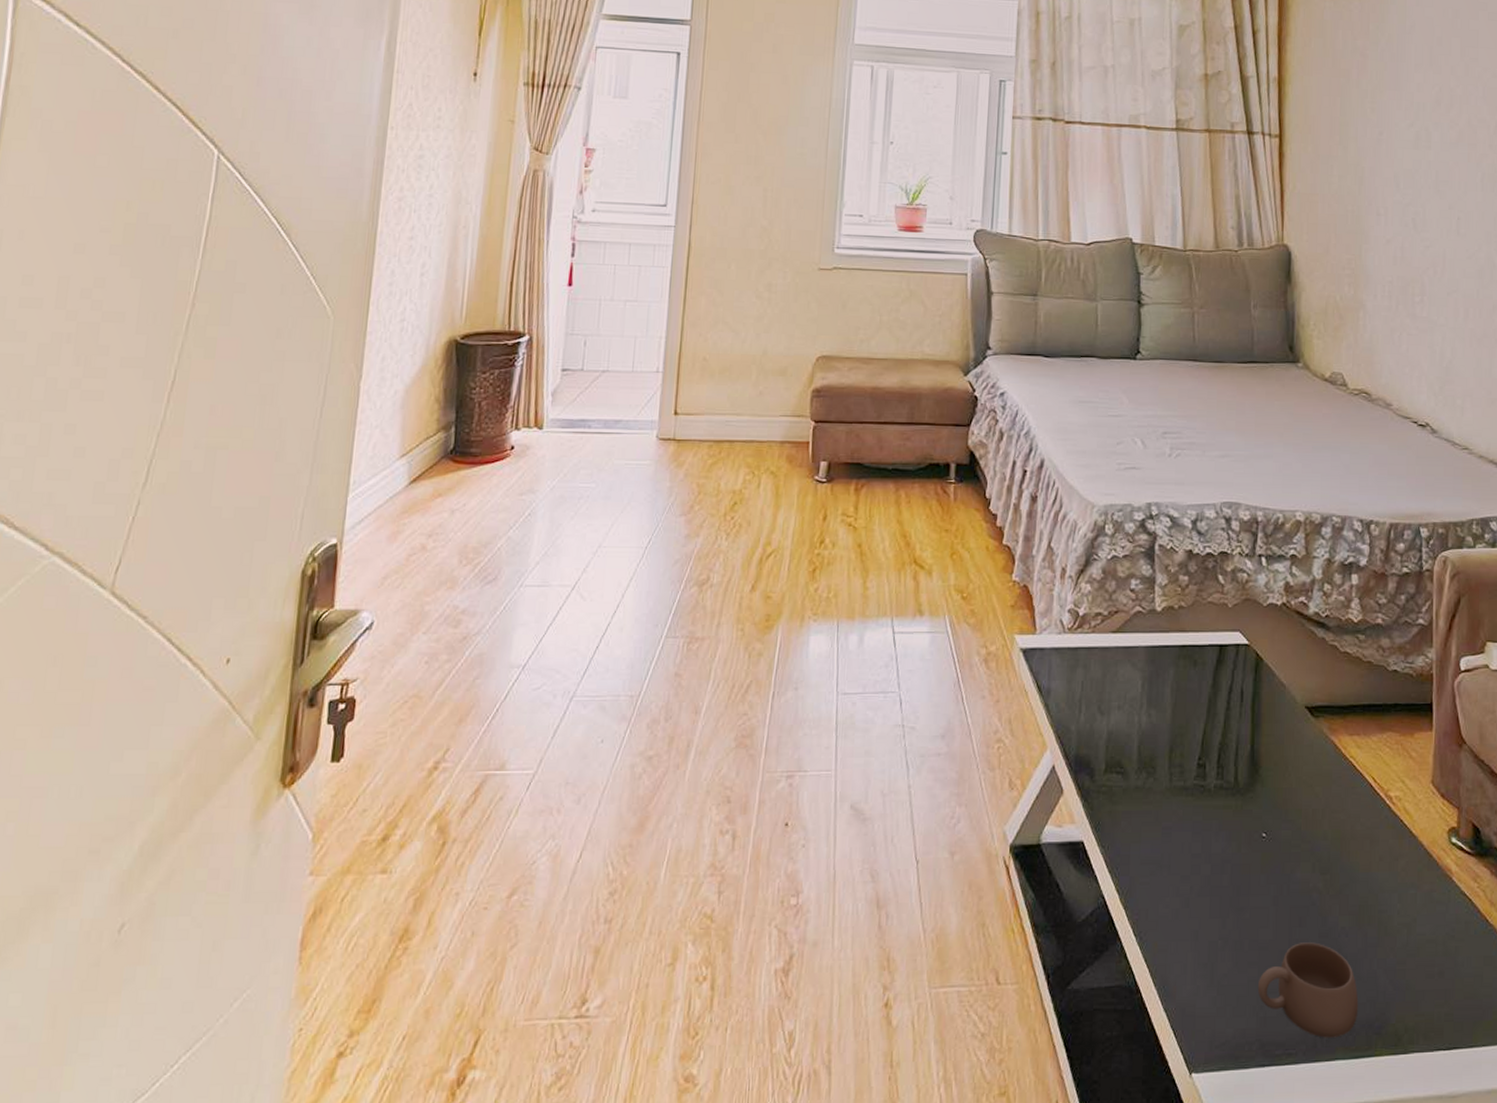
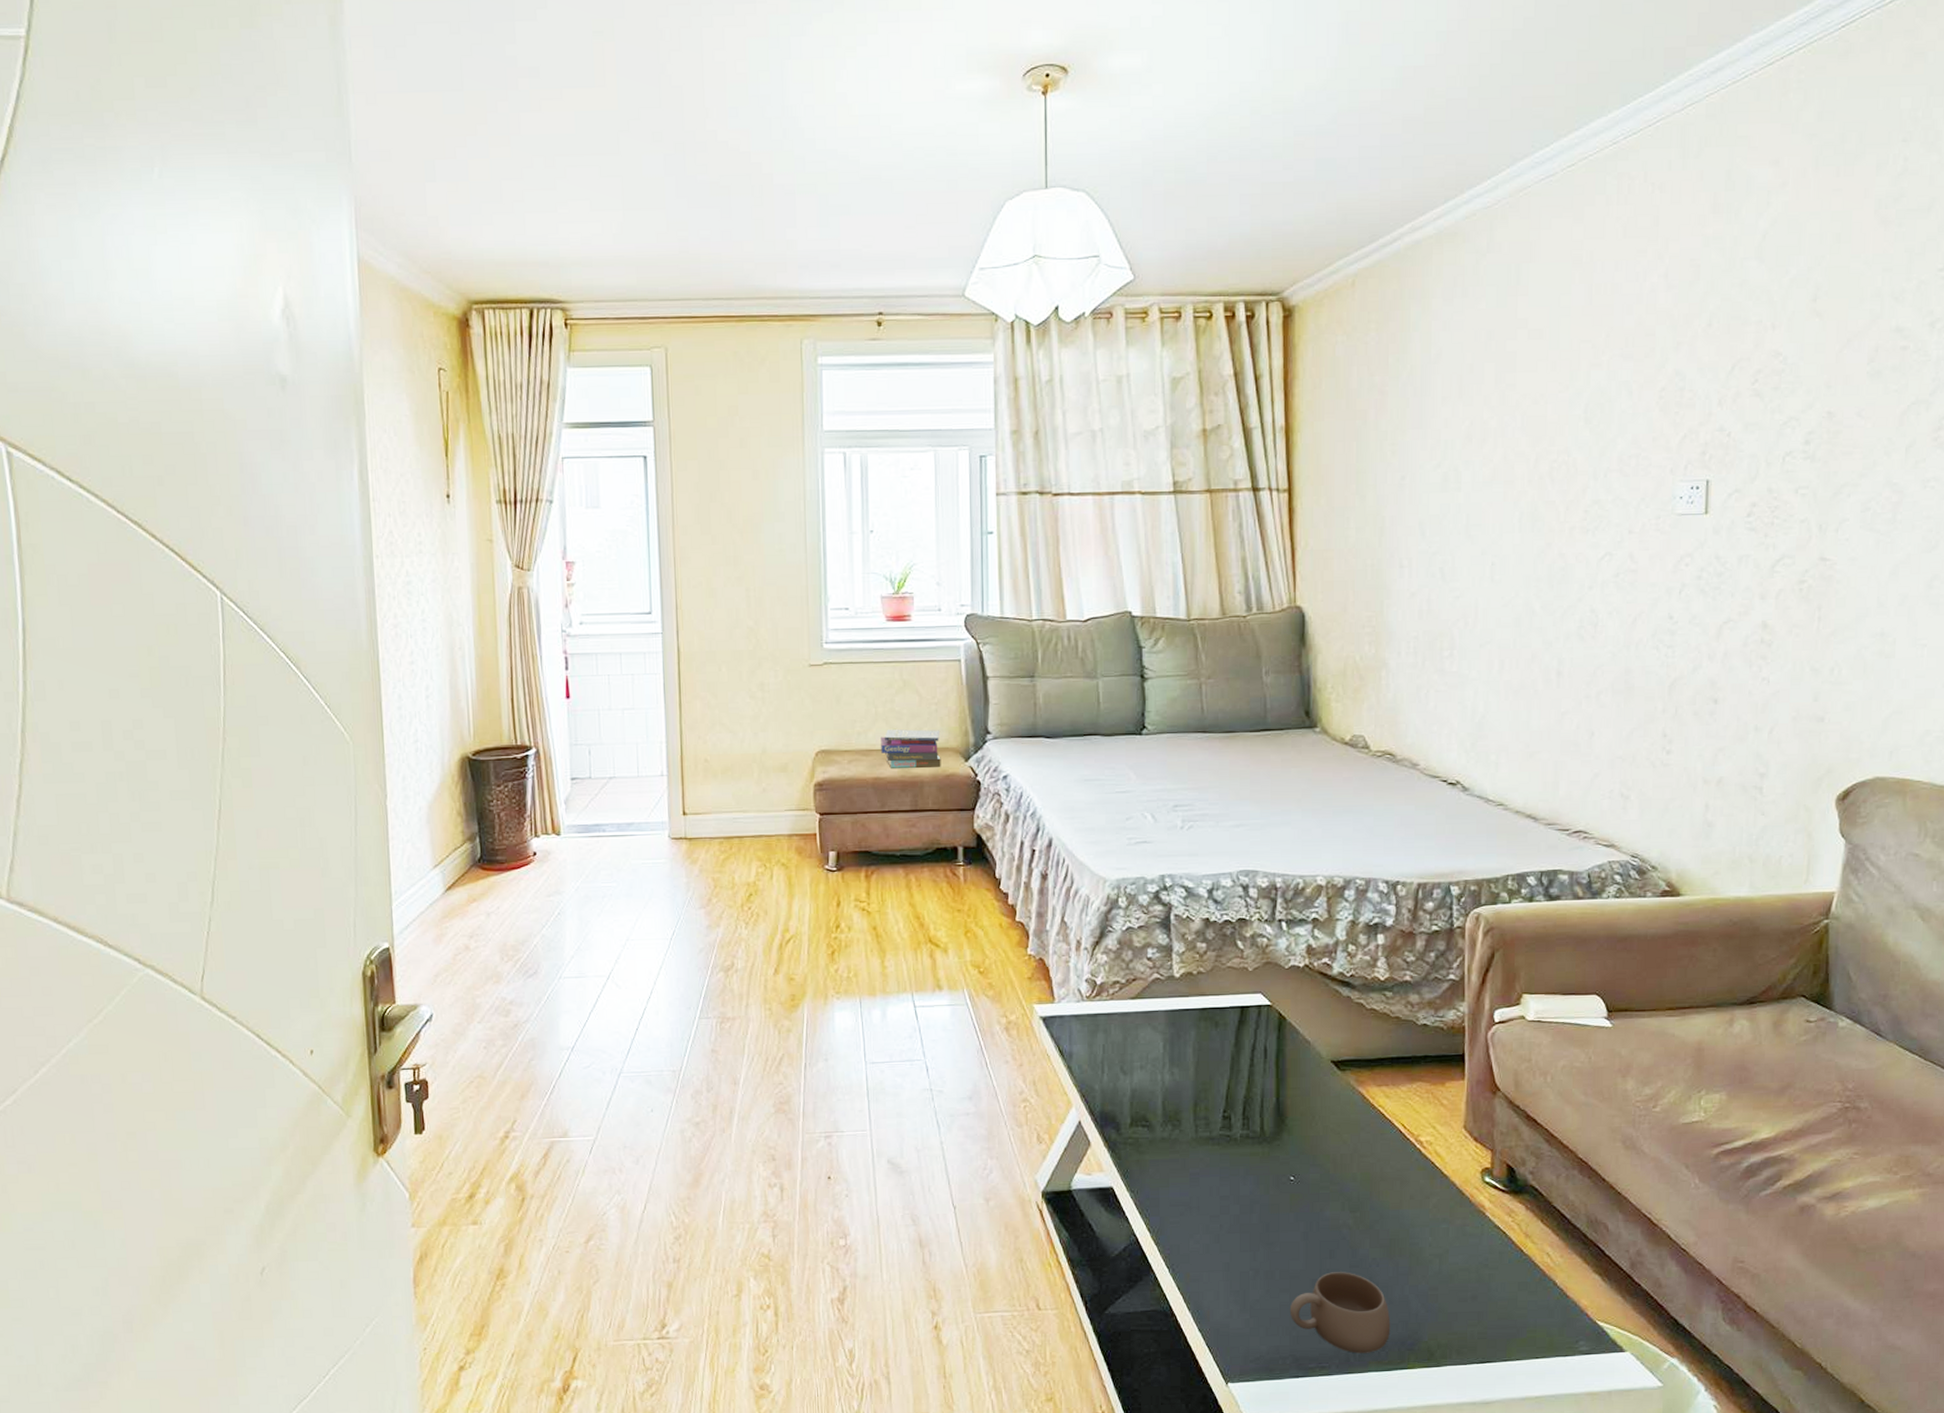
books: none [882,339,942,380] -> present [881,729,941,770]

